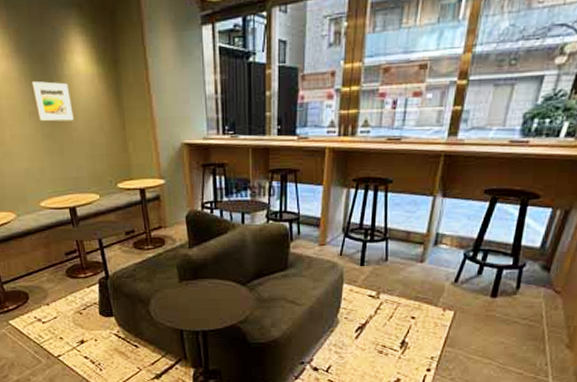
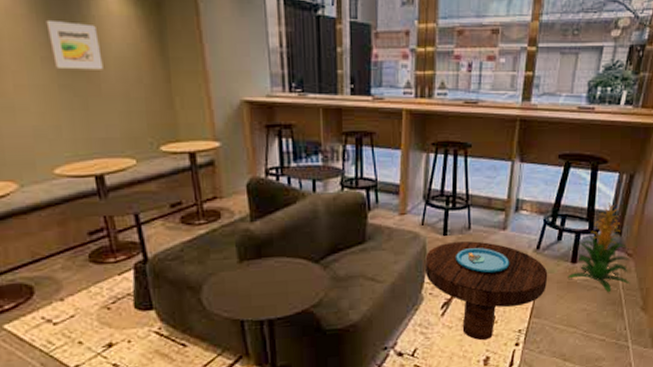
side table: none [341,272,465,364] -> present [424,241,548,341]
indoor plant: none [487,238,557,327] -> present [568,202,630,292]

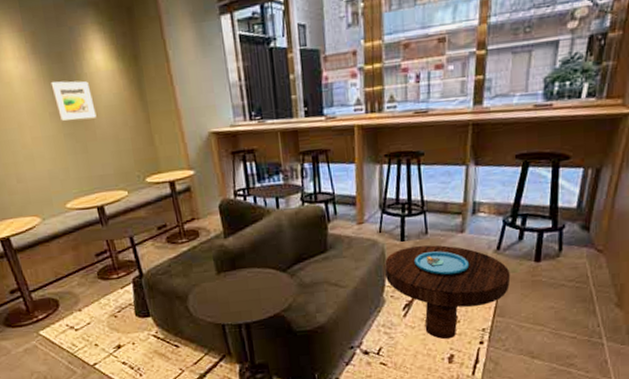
indoor plant: present [568,202,630,292] -> none [532,199,602,289]

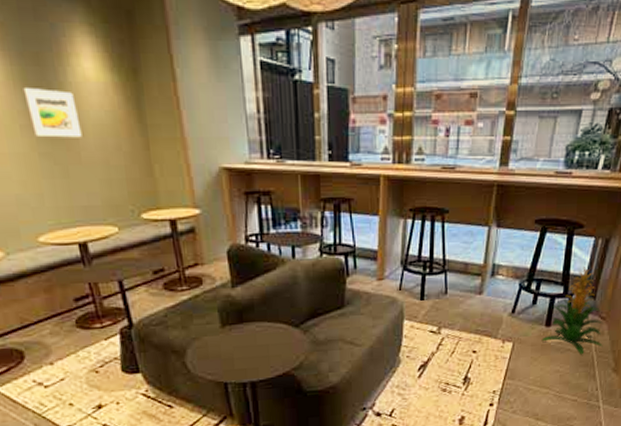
side table: present [384,245,511,340] -> none [401,305,523,401]
indoor plant: none [532,199,602,289] -> present [542,267,603,354]

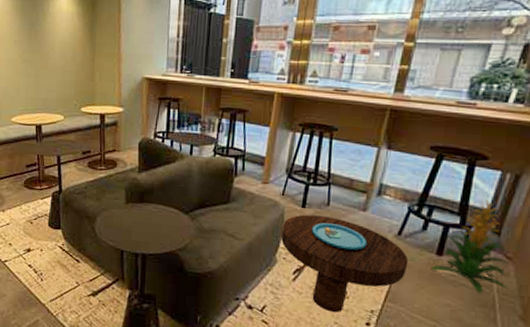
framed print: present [23,86,82,138] -> none [20,15,52,50]
side table: none [401,305,523,401] -> present [280,214,409,313]

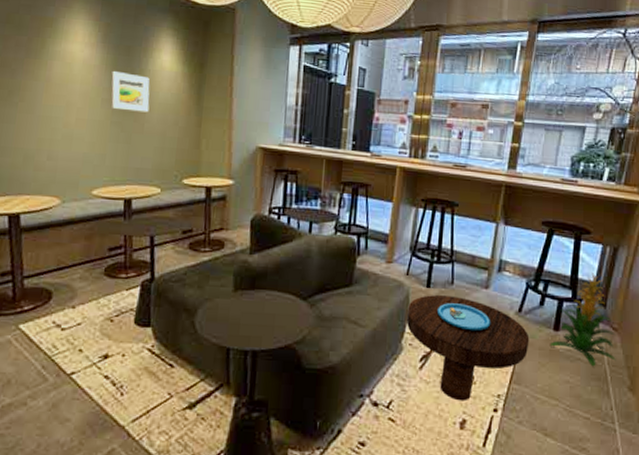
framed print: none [20,15,52,50] -> present [111,70,150,113]

